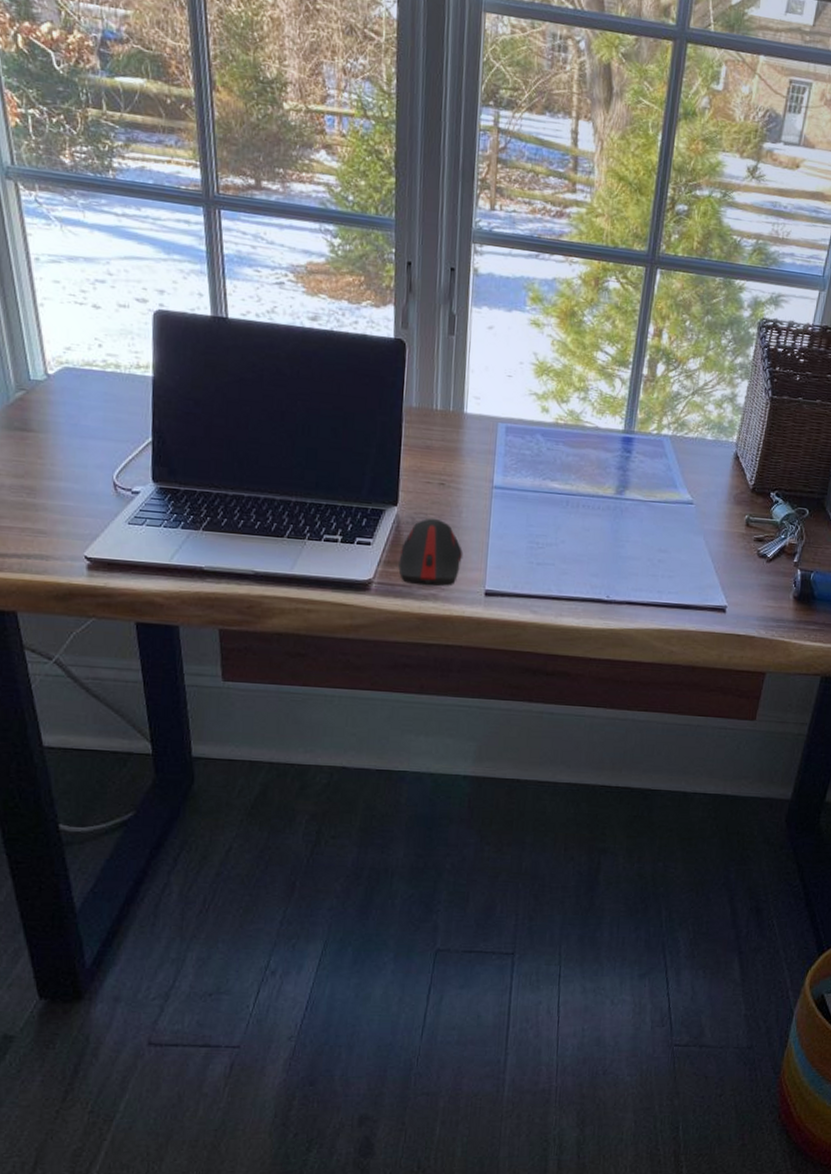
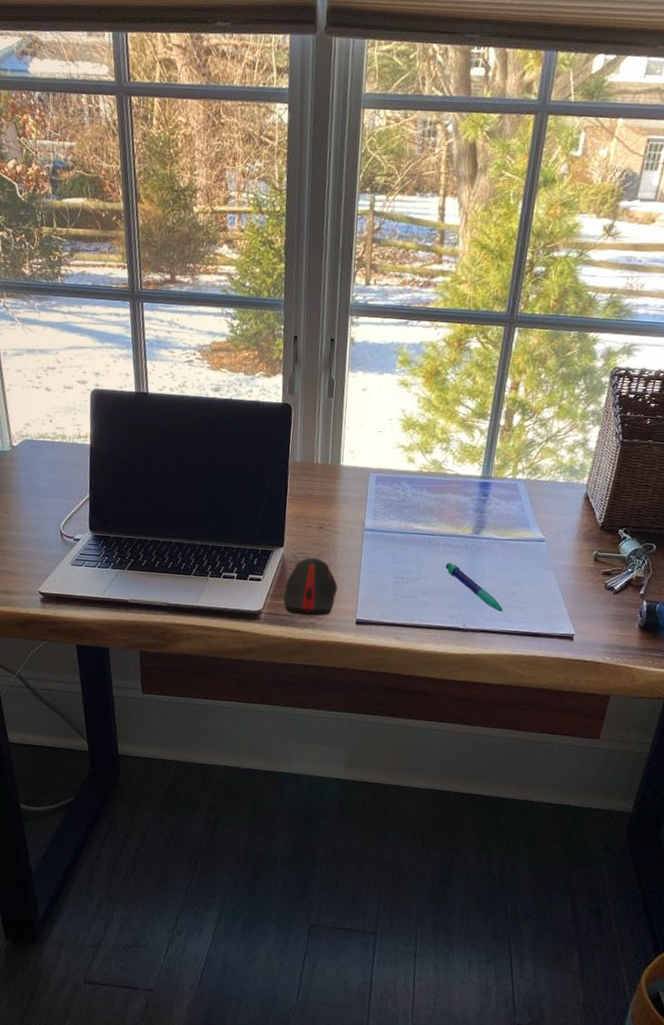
pen: none [585,526,651,582] -> present [445,562,504,612]

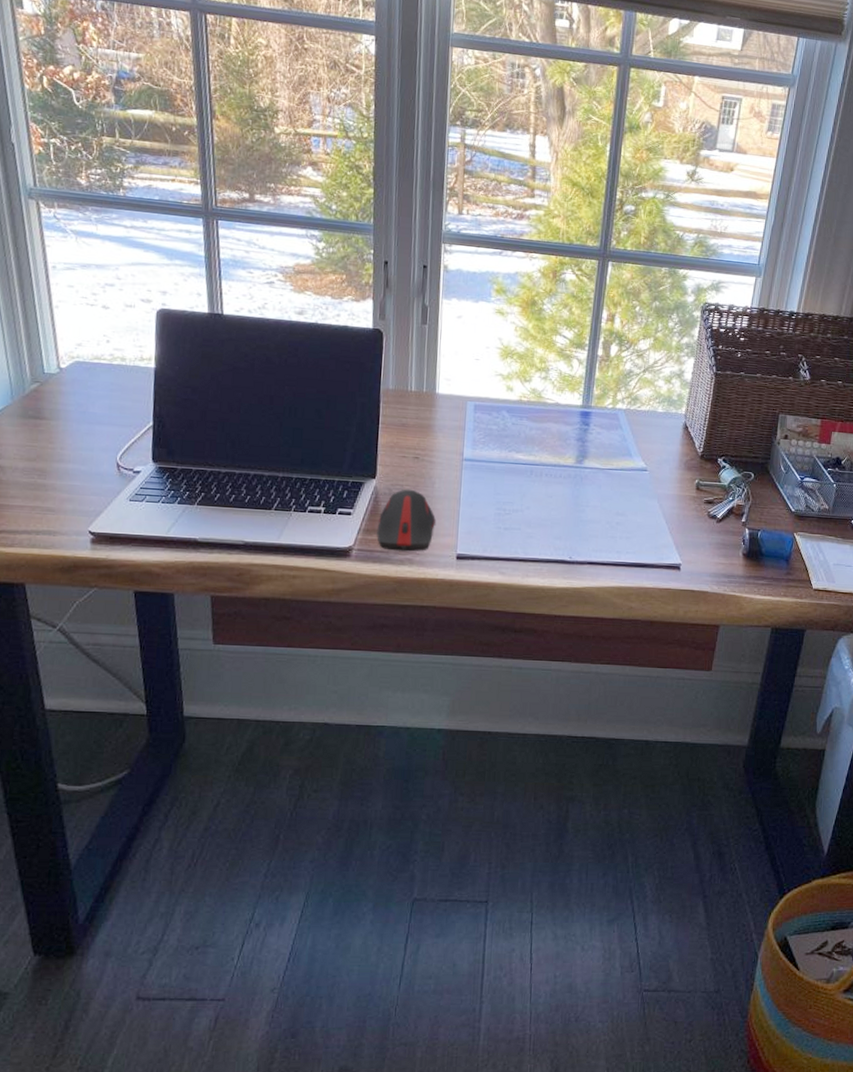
pen: present [445,562,504,612] -> none [549,493,610,543]

